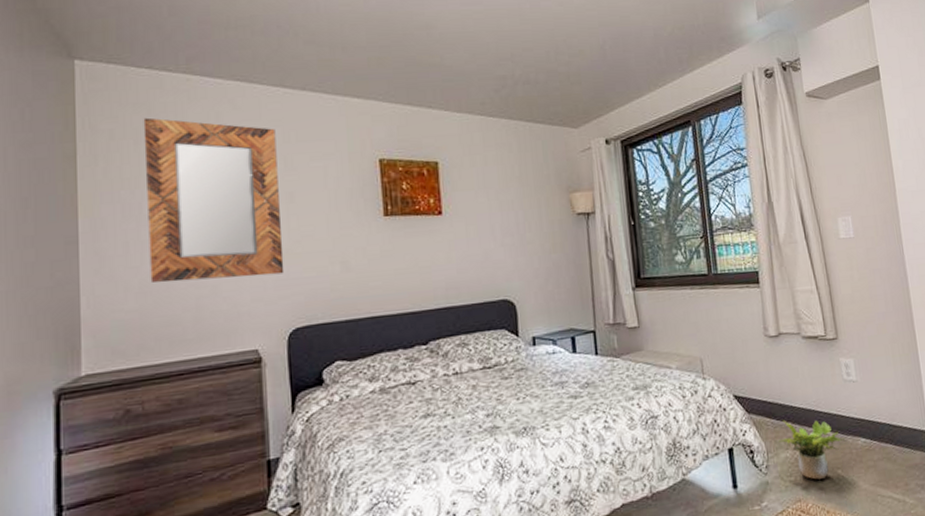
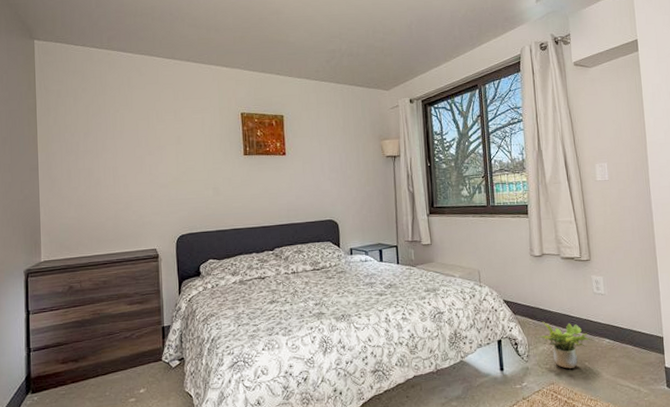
home mirror: present [143,117,284,283] -> none [79,81,174,199]

